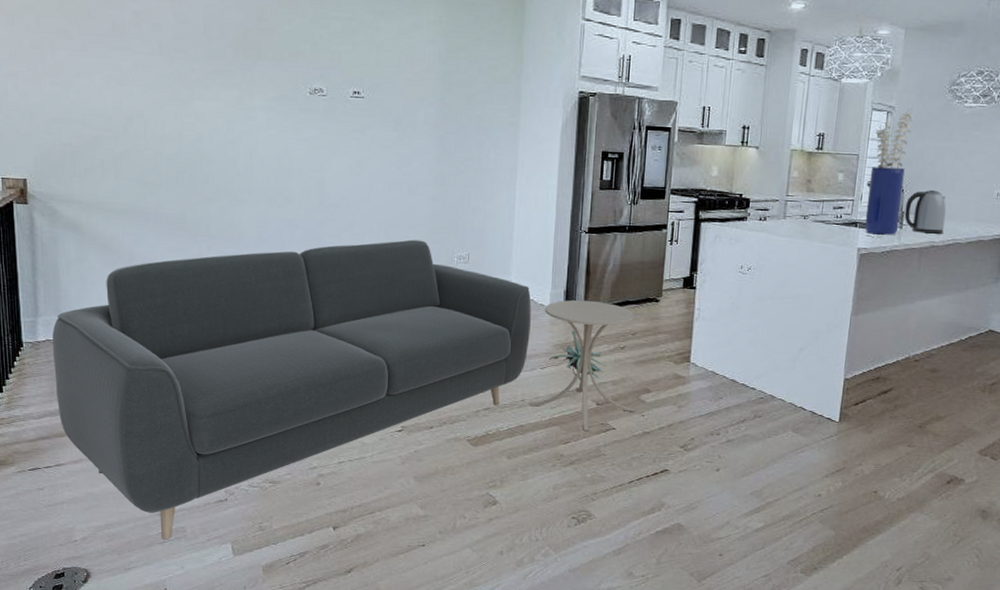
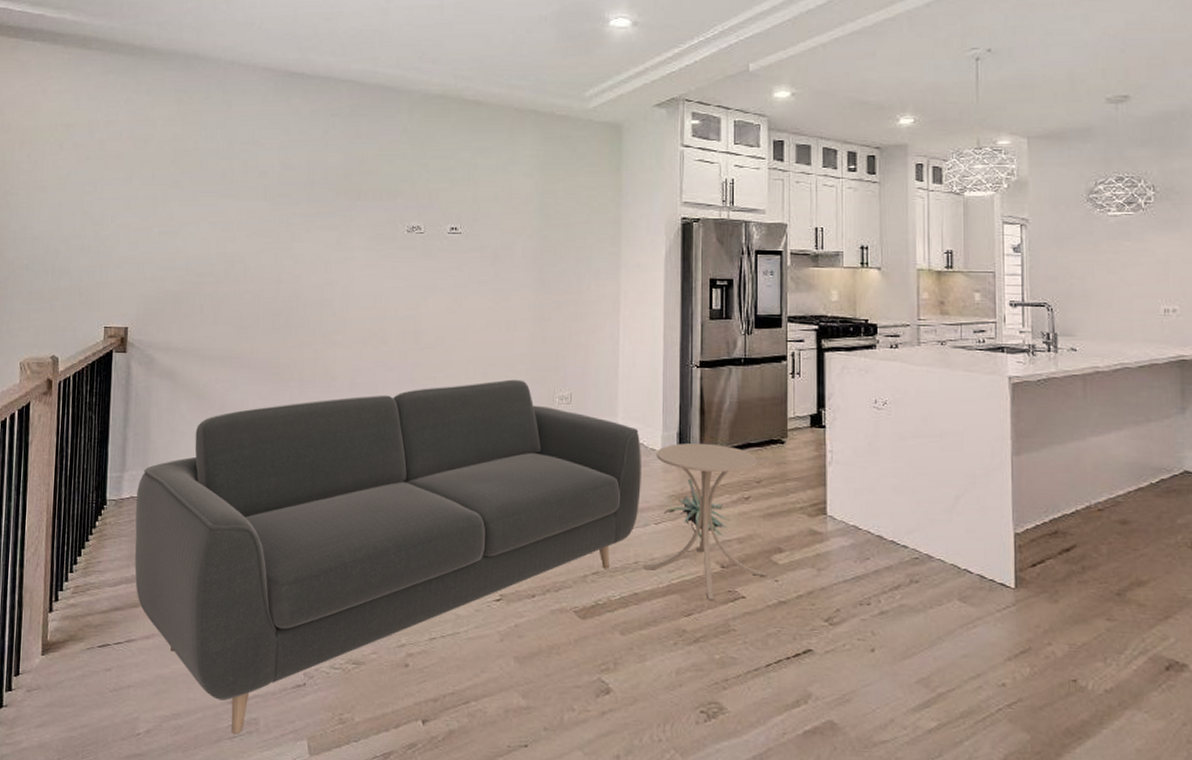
vase: present [865,107,915,235] -> none [1011,219,1053,361]
kettle: present [904,189,947,234] -> none [1057,307,1108,358]

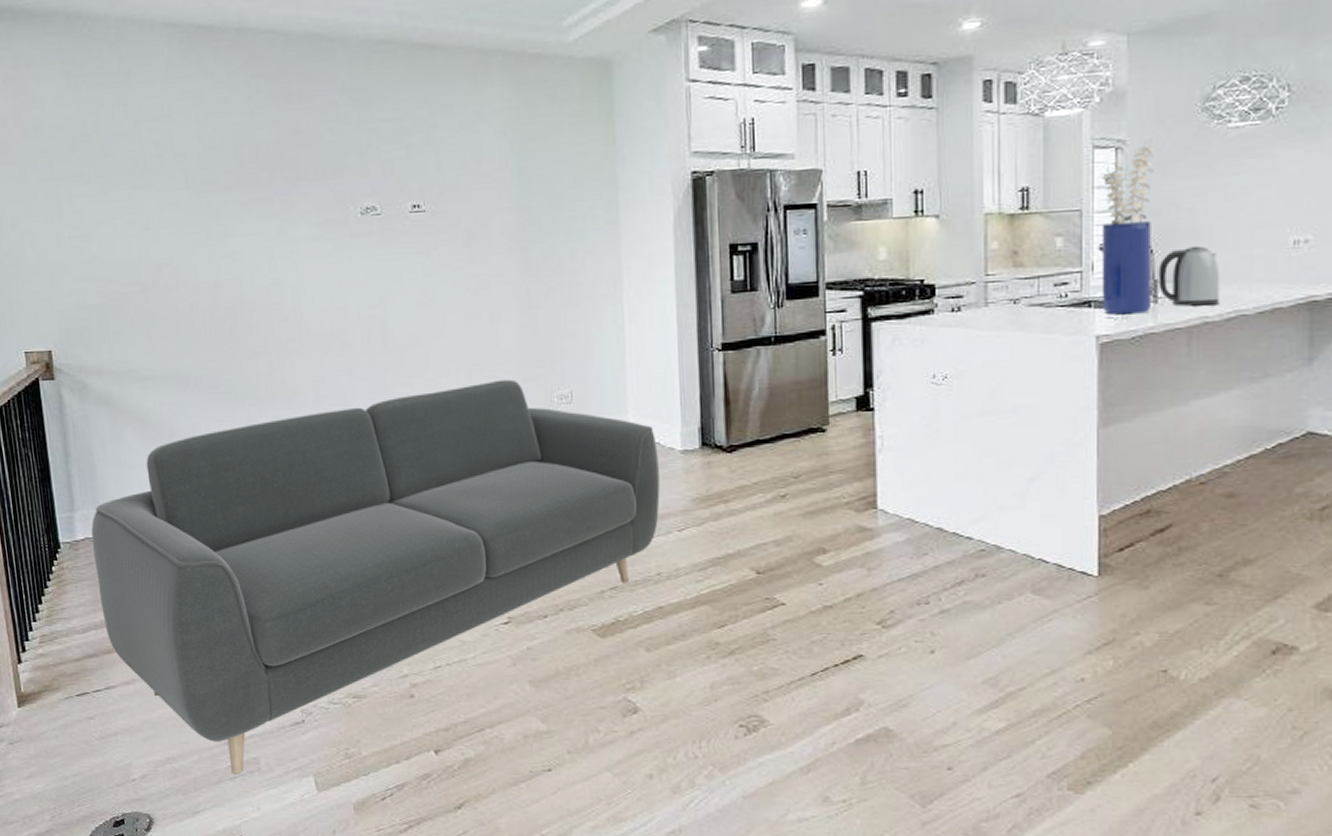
side table: present [644,442,767,600] -> none [669,437,810,609]
plant: present [663,479,730,538] -> none [687,479,765,543]
vase: none [1011,219,1053,361] -> present [1101,138,1156,315]
kettle: none [1057,307,1108,358] -> present [1158,245,1220,307]

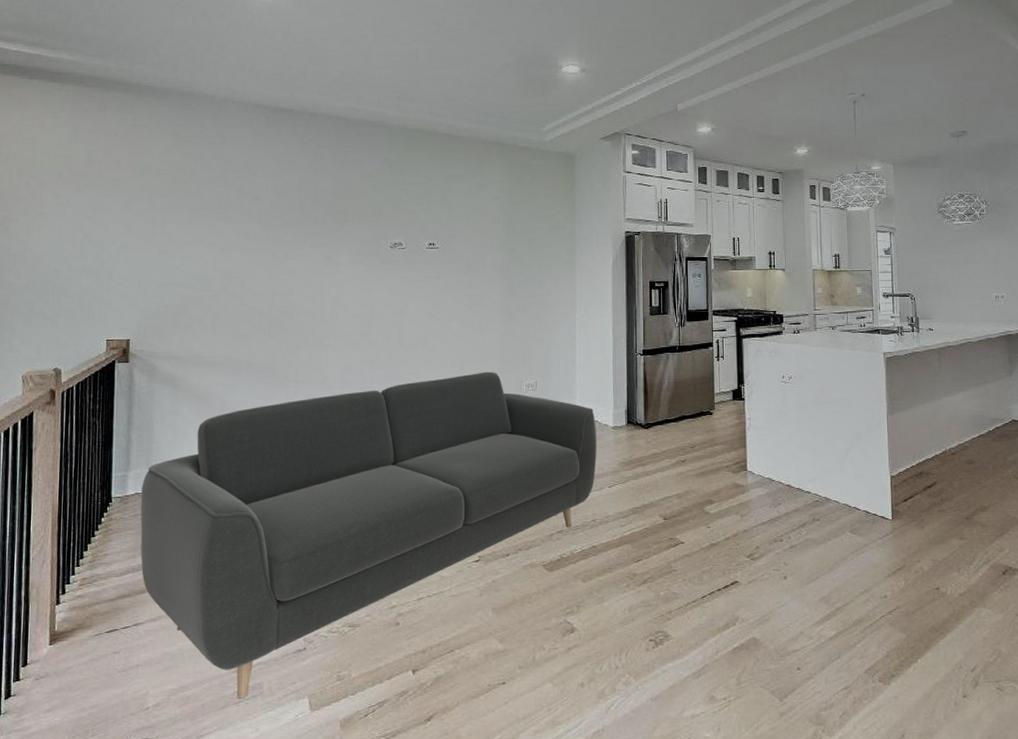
vase: present [1101,138,1156,315] -> none [883,228,916,339]
kettle: present [1158,245,1220,307] -> none [918,296,956,335]

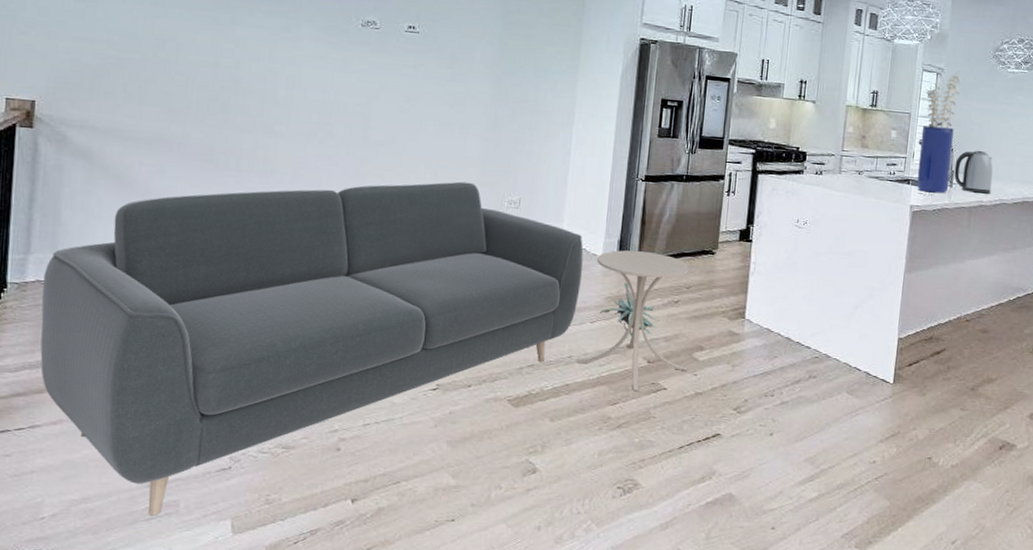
side table: none [601,417,701,547] -> present [577,250,689,391]
plant: none [615,448,670,497] -> present [599,283,659,336]
vase: none [883,228,916,339] -> present [917,70,962,194]
kettle: none [918,296,956,335] -> present [954,150,994,194]

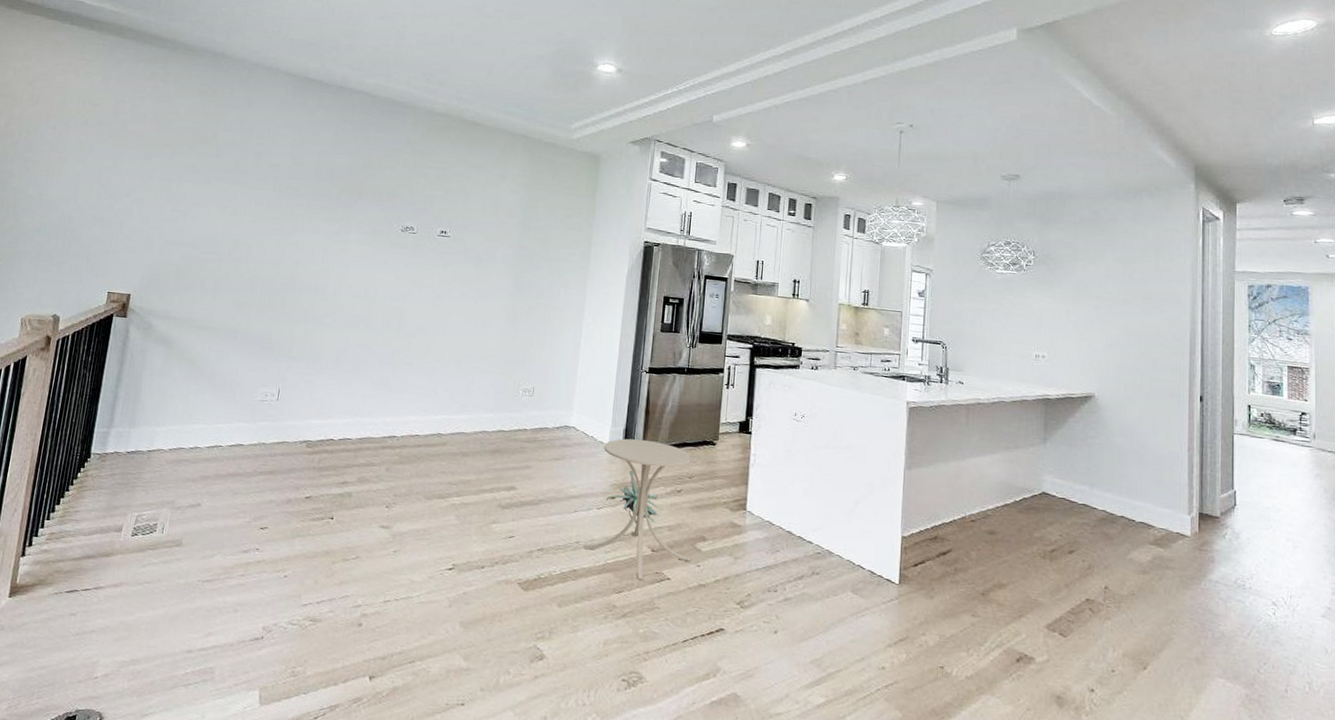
sofa: present [40,181,584,517] -> none [109,370,591,682]
vase: present [917,70,962,194] -> none [912,271,951,391]
kettle: present [954,150,994,194] -> none [949,348,989,392]

